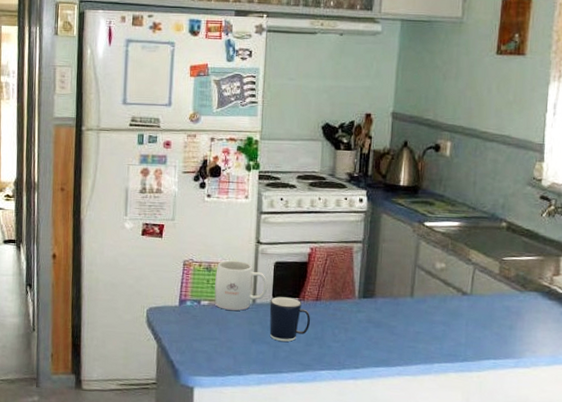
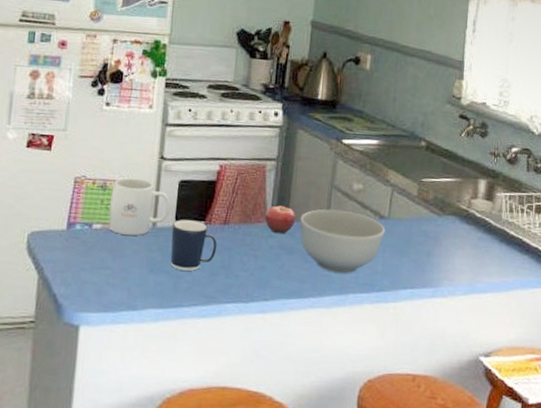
fruit: none [354,281,383,309] -> present [265,203,296,233]
bowl: none [386,286,468,345] -> present [300,209,385,274]

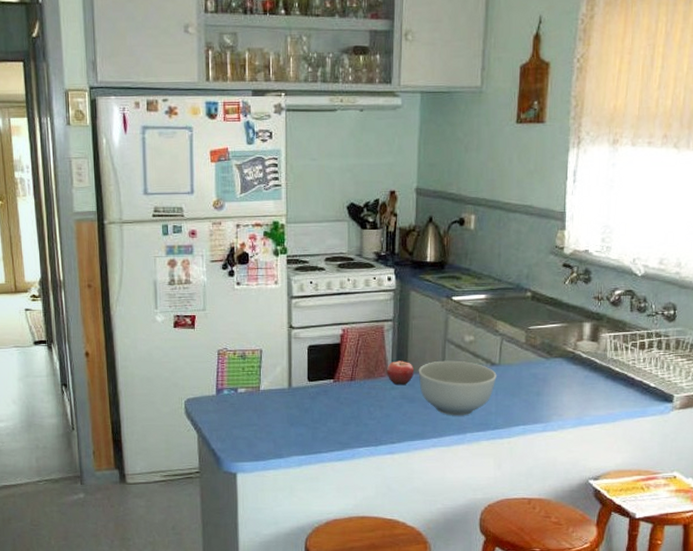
mug: present [108,177,171,236] -> none [250,347,303,396]
mug: present [170,219,218,271] -> none [305,378,347,422]

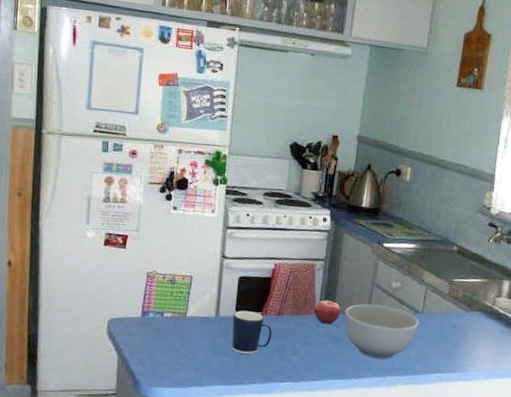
mug: none [305,378,347,422] -> present [231,310,273,354]

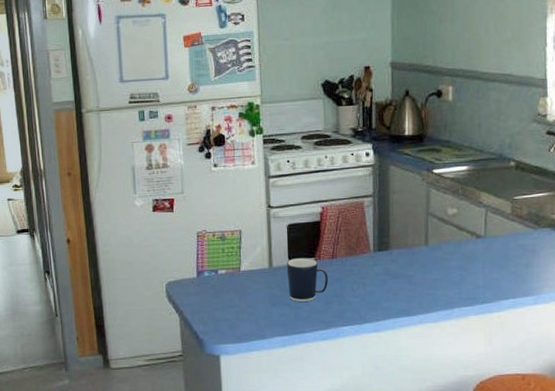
fruit: present [314,298,341,324] -> none [369,234,397,261]
bowl: present [344,303,419,359] -> none [401,234,483,291]

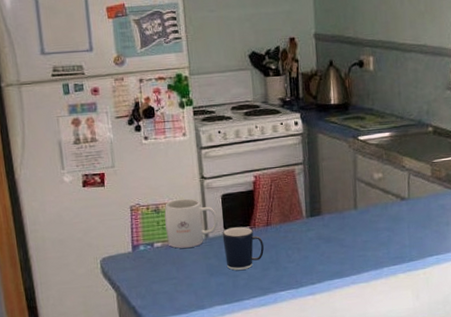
mug: none [230,227,283,277] -> present [164,198,219,248]

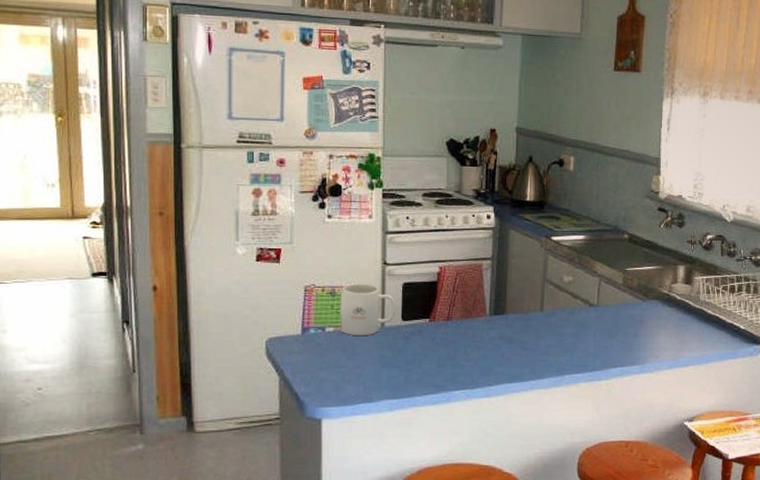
mug: present [222,226,265,271] -> none [399,317,443,364]

